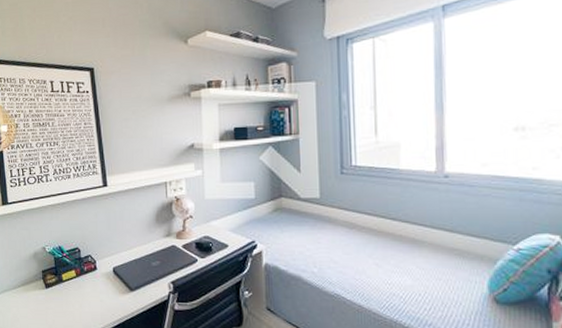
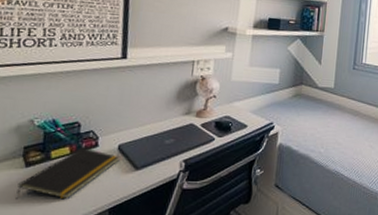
notepad: none [43,271,116,317] -> present [16,148,120,200]

